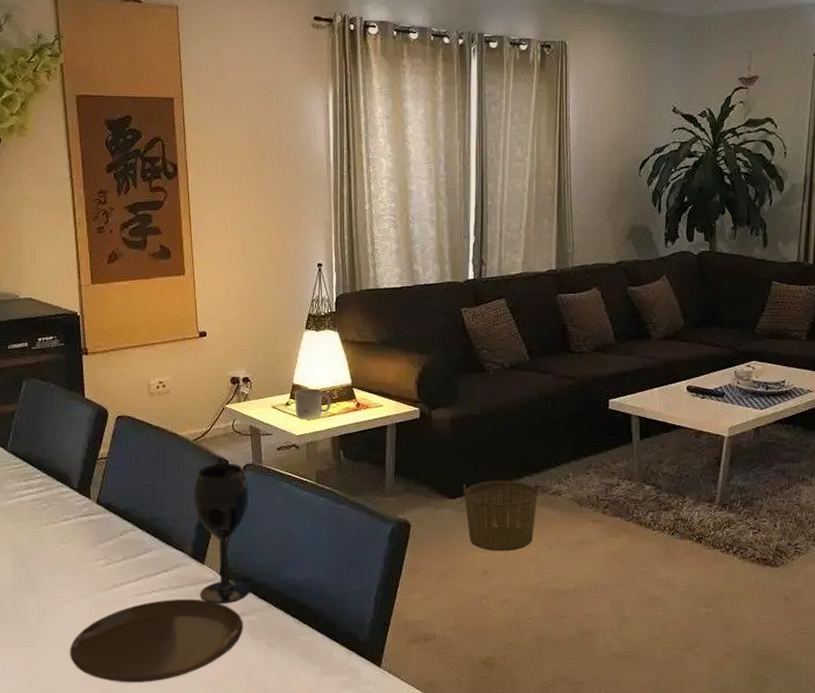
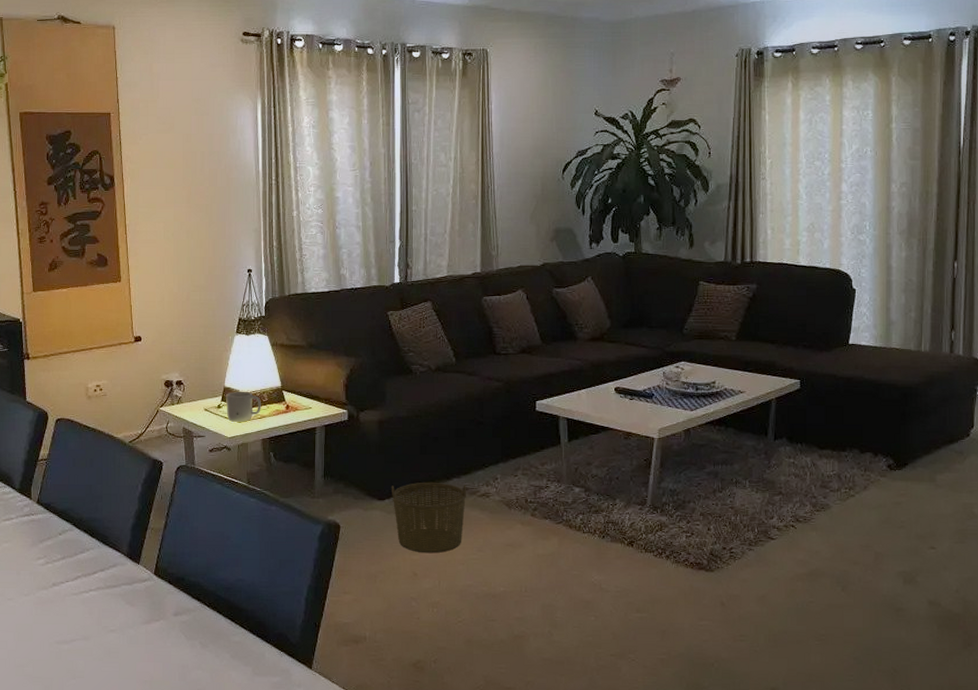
plate: present [69,598,244,683] -> none [10,598,178,681]
wine glass: present [194,463,250,603] -> none [130,465,184,603]

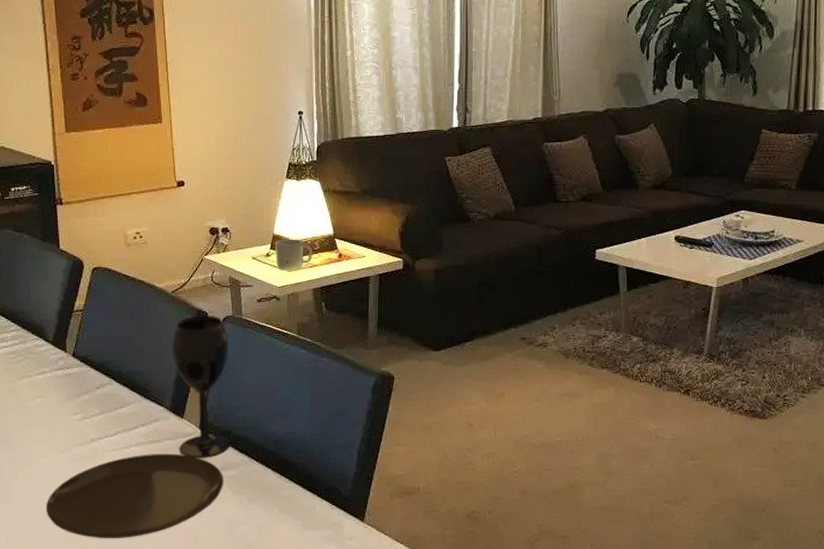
plate: none [10,598,178,681] -> present [45,453,224,539]
wine glass: none [130,465,184,603] -> present [173,316,230,458]
basket: present [391,482,467,554] -> none [447,332,525,404]

